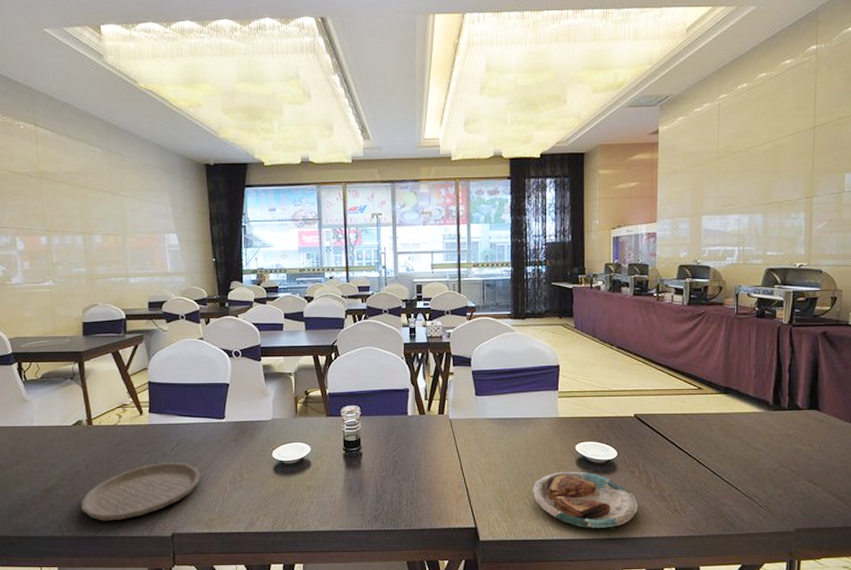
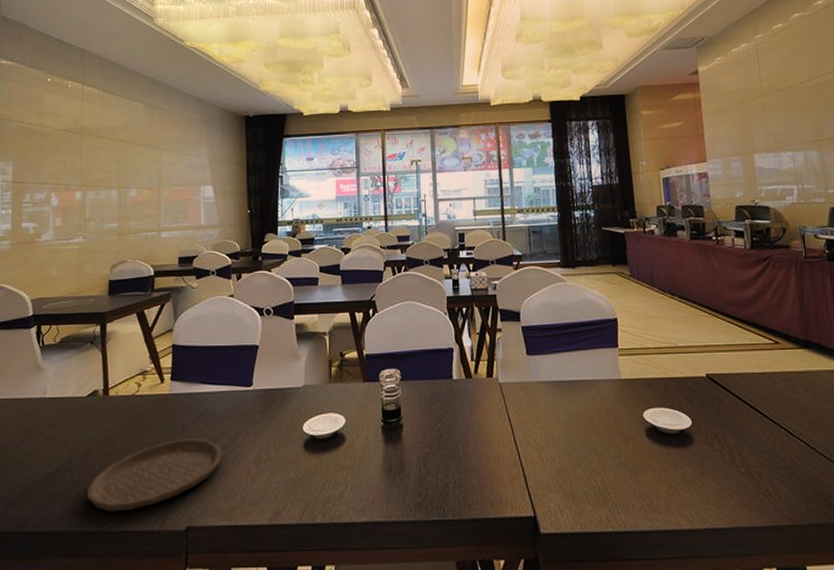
plate: present [532,471,639,530] -> none [597,444,724,519]

